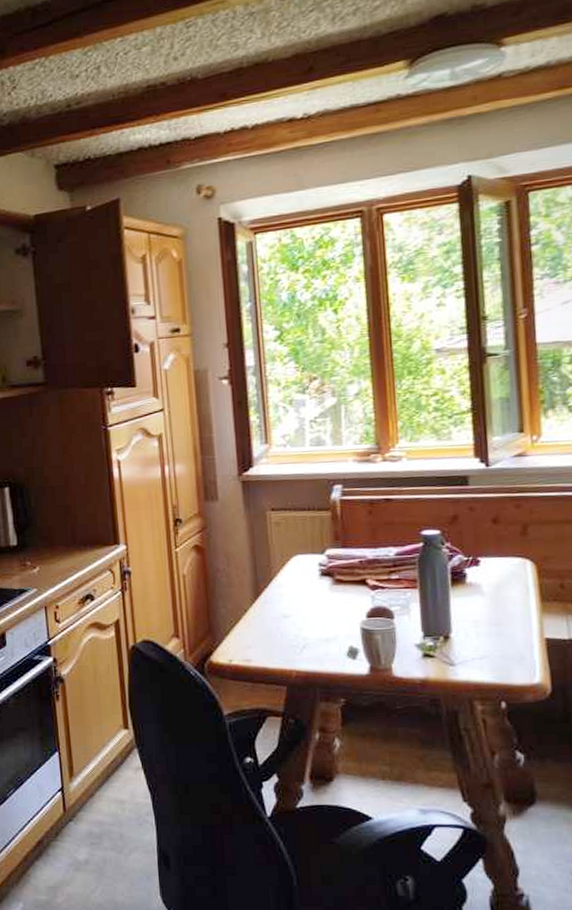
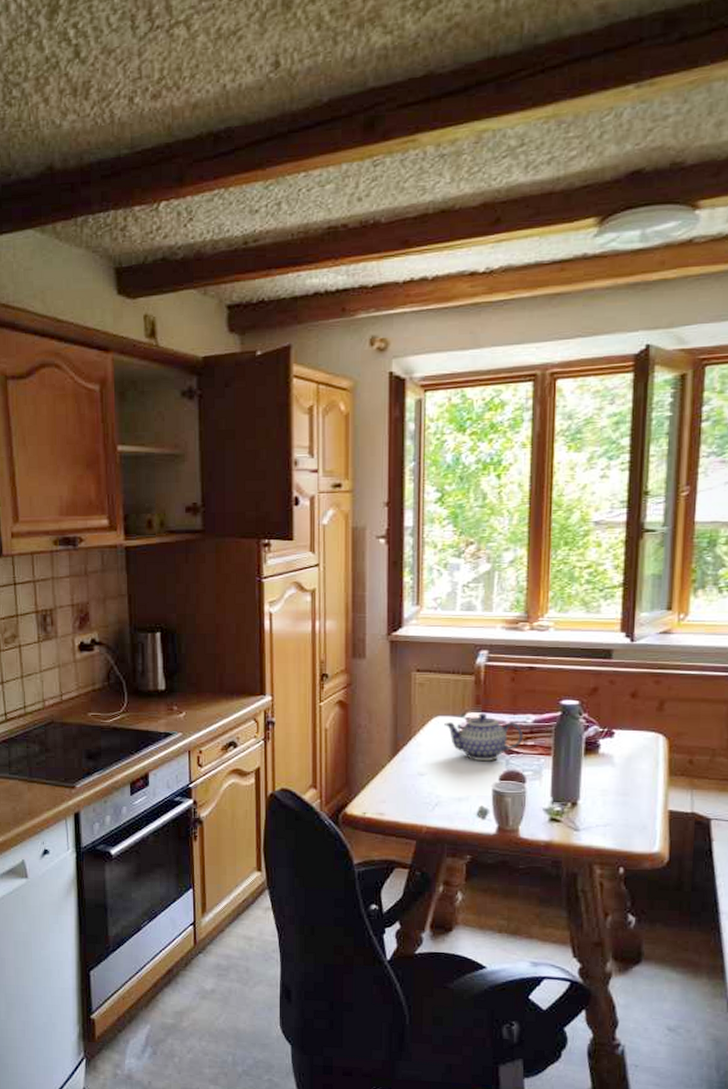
teapot: none [304,548,387,599] -> present [444,712,524,762]

